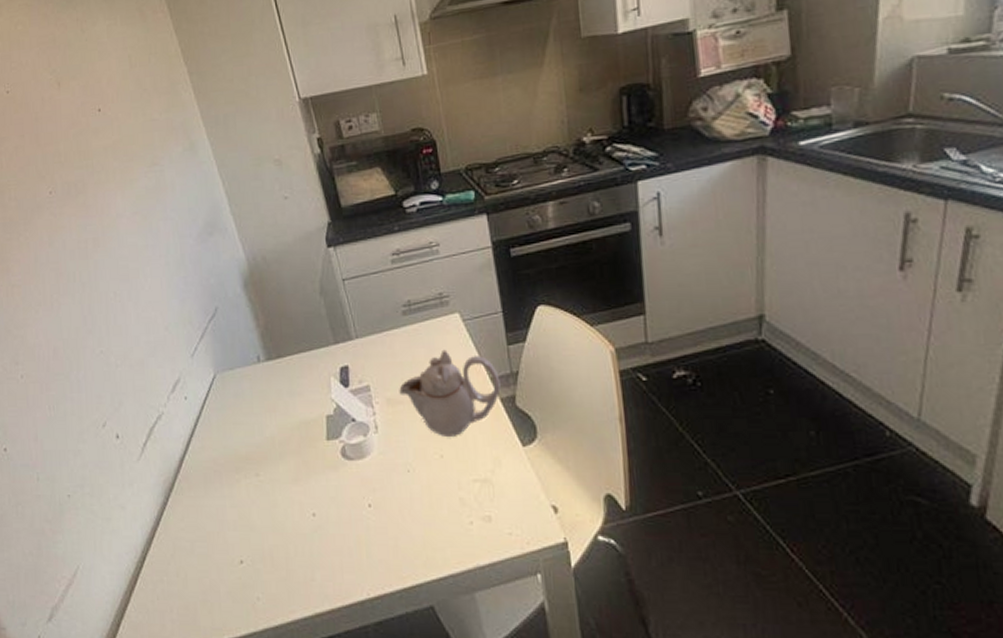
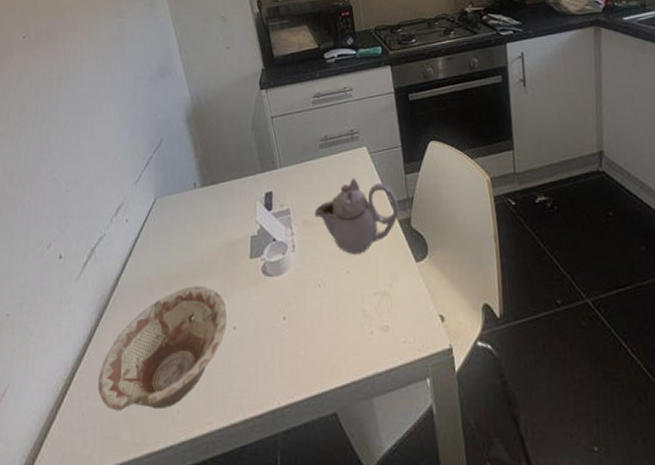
dish: none [170,469,305,596] -> present [98,286,227,411]

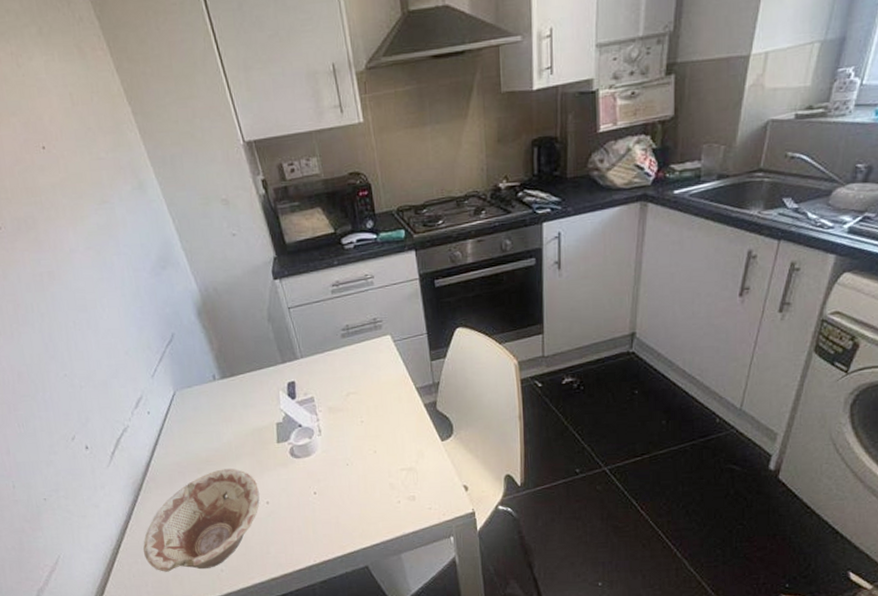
teapot: present [314,178,399,254] -> none [339,365,424,436]

